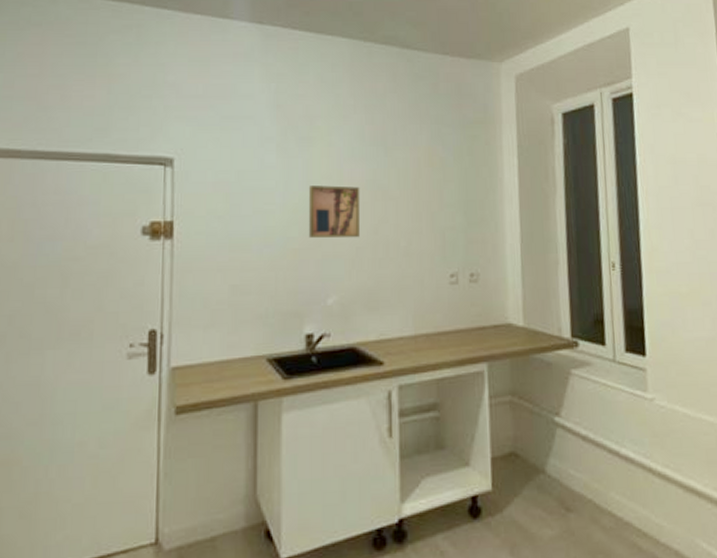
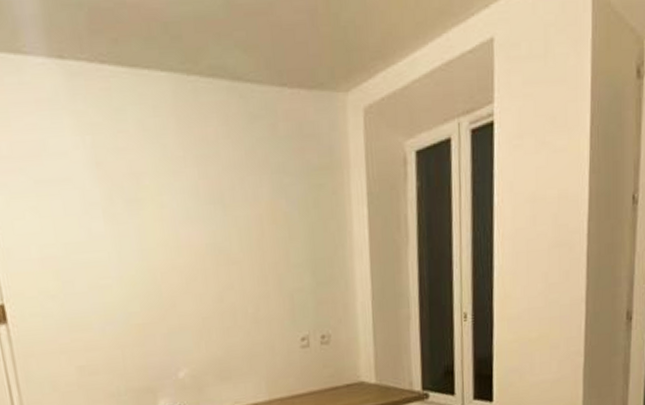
wall art: present [308,185,361,239] -> none [144,252,205,311]

